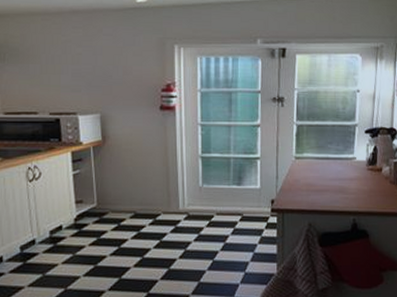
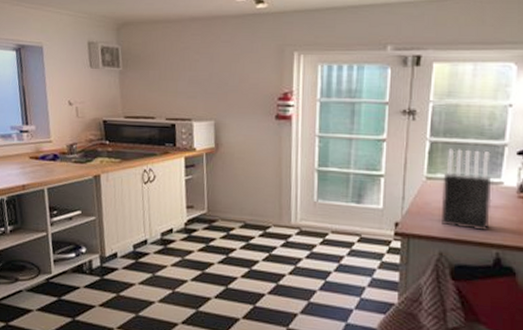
knife block: none [308,130,348,201] -> present [440,148,492,231]

